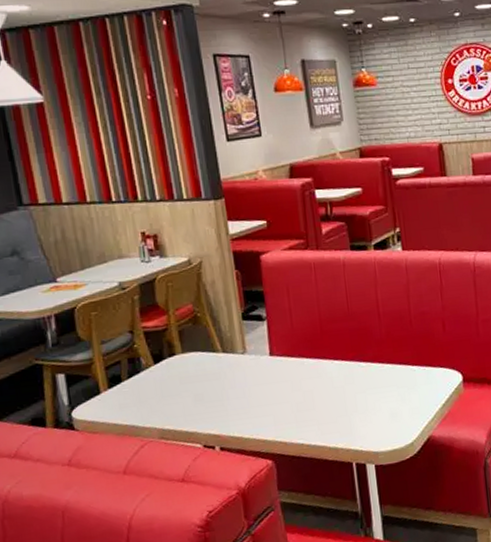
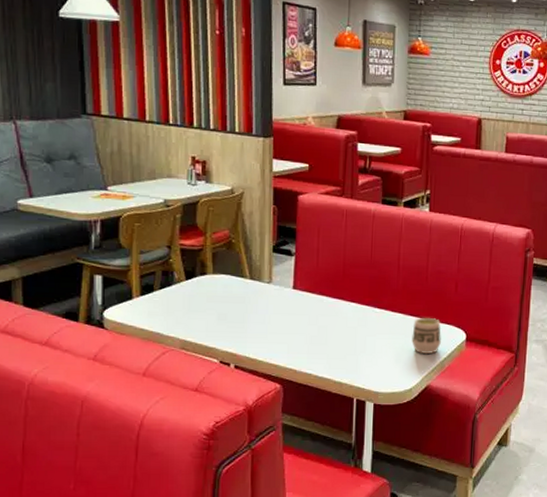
cup: none [403,363,437,403] -> present [412,317,442,354]

